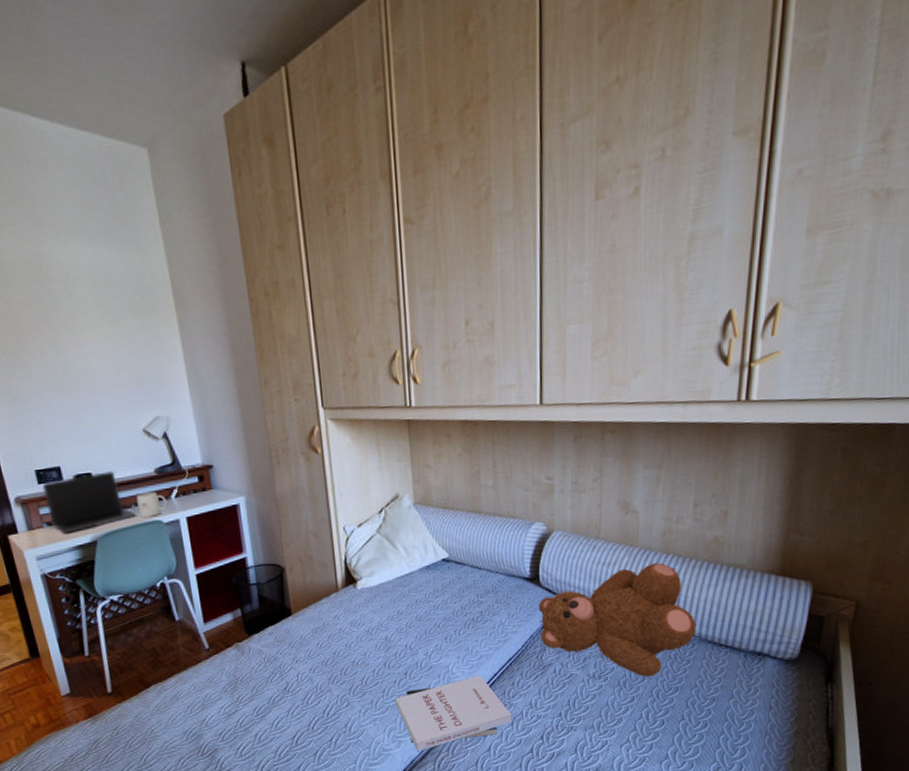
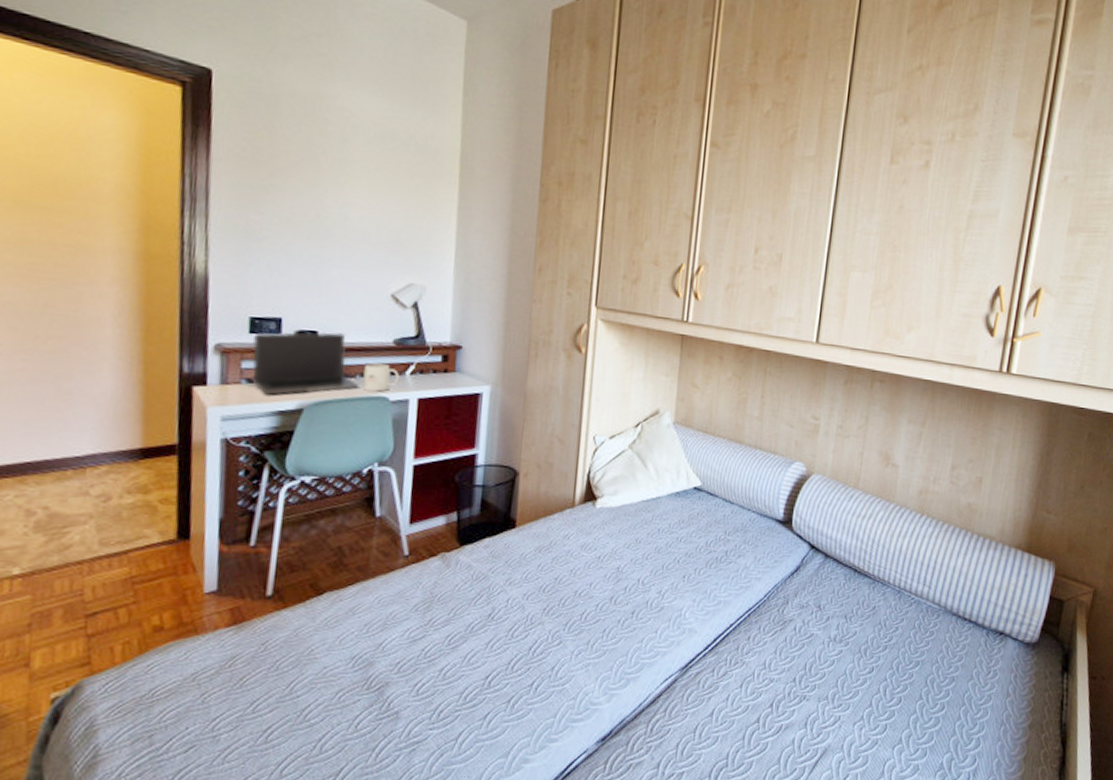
books: present [395,674,512,752] -> none [615,623,742,710]
teddy bear: present [538,563,697,677] -> none [785,522,943,646]

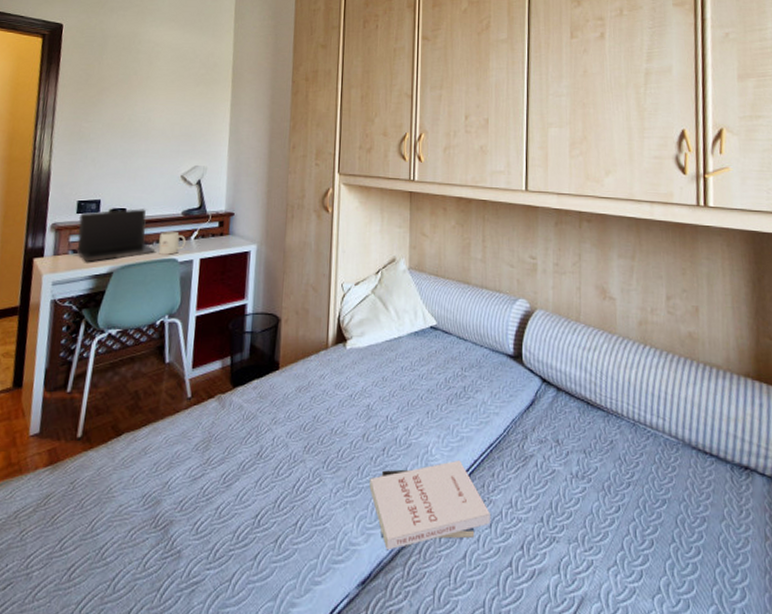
books: none [615,623,742,710] -> present [369,459,490,551]

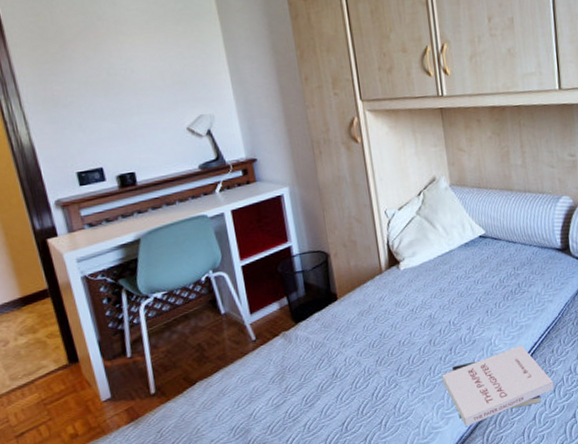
laptop computer: present [77,209,154,262] -> none [83,169,179,234]
mug: present [158,231,187,255] -> none [180,187,212,213]

